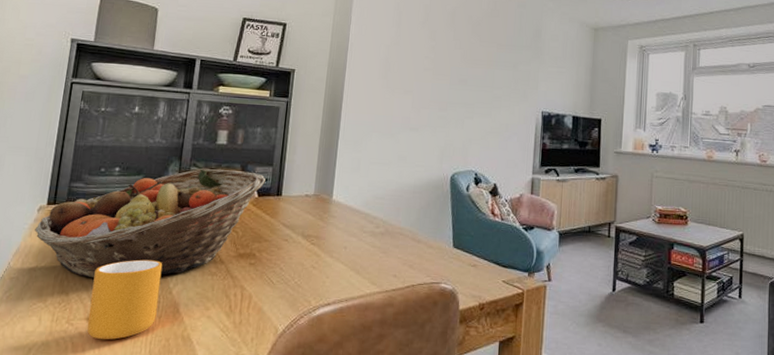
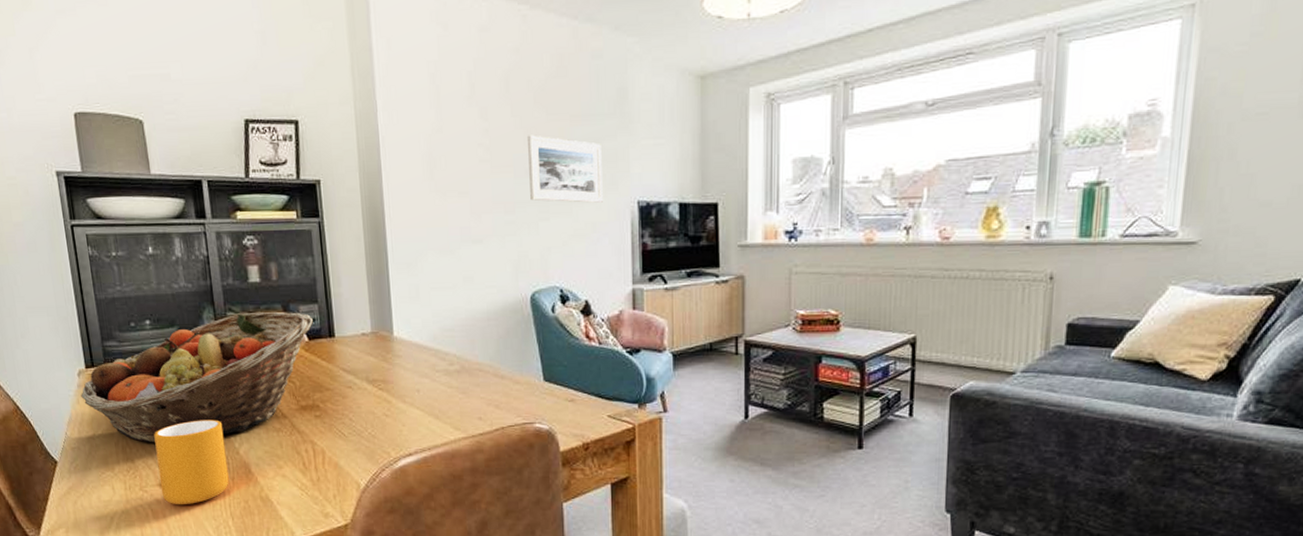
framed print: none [460,54,518,110] -> present [528,135,603,203]

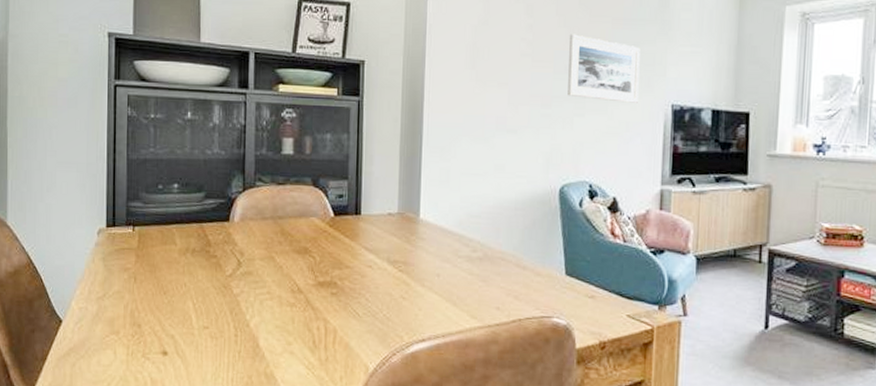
fruit basket: present [81,311,313,443] -> none [97,183,341,309]
mug: present [154,420,229,505] -> none [164,288,237,376]

